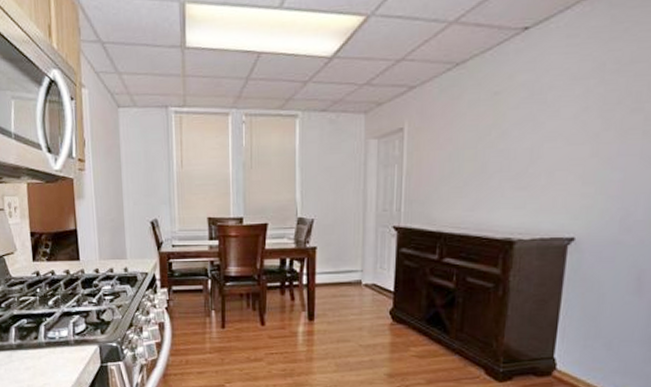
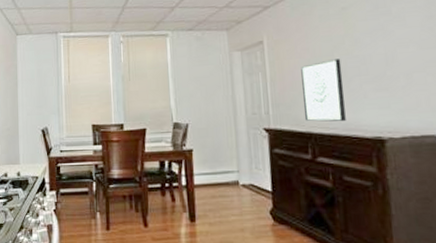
wall art: none [436,152,484,221] -> present [301,59,346,122]

